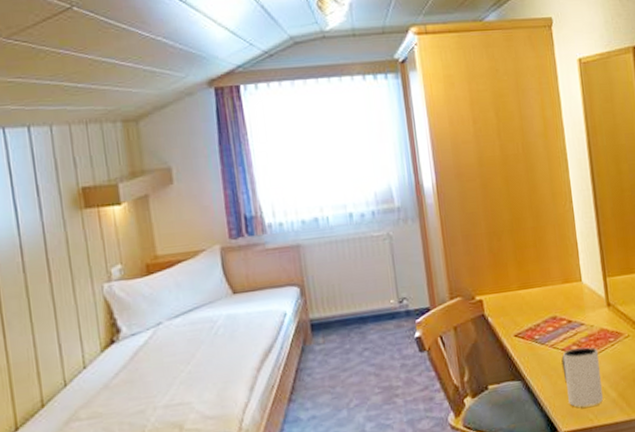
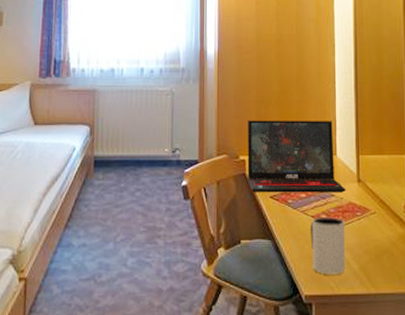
laptop: none [480,244,596,333] -> present [247,120,346,193]

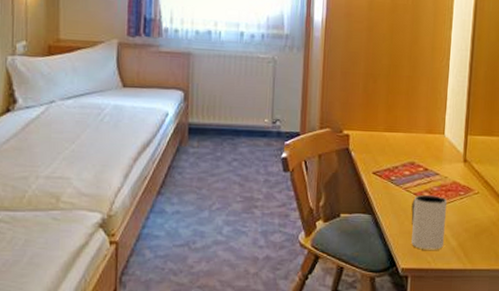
laptop: present [247,120,346,193] -> none [350,94,451,172]

